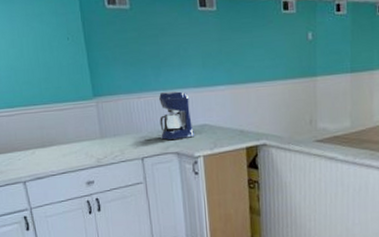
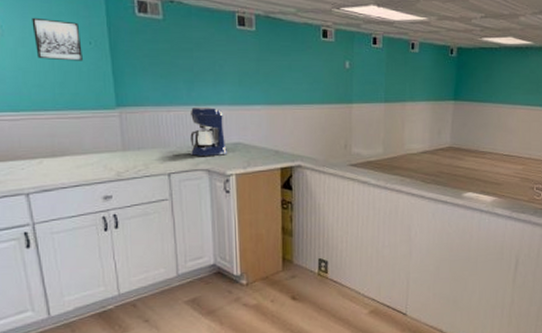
wall art: none [18,19,63,58] -> present [31,17,83,61]

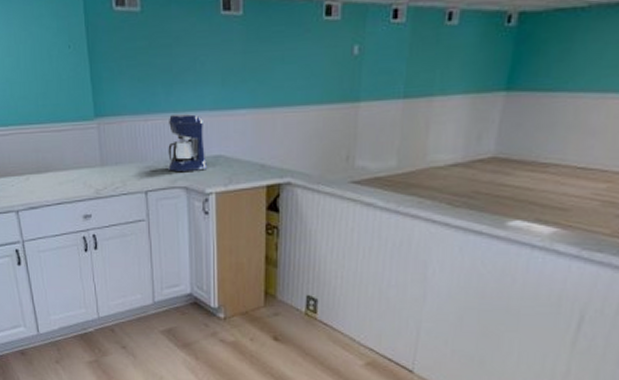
wall art: present [31,17,83,61] -> none [16,22,63,69]

